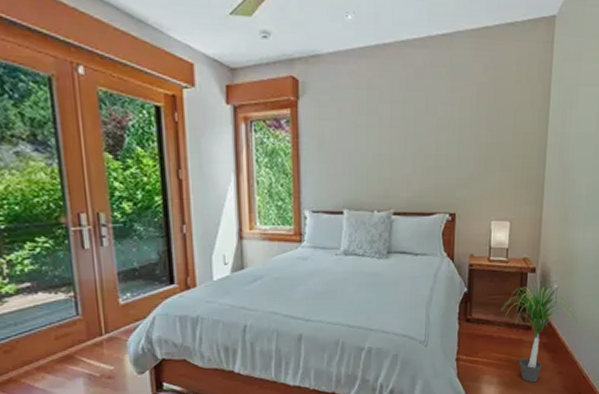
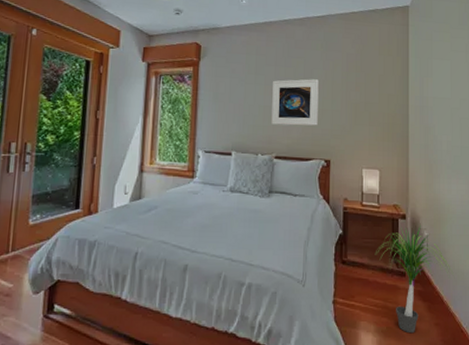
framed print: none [388,117,444,176] -> present [271,79,319,126]

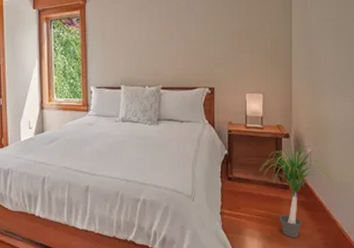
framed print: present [271,79,319,126] -> none [156,11,201,58]

